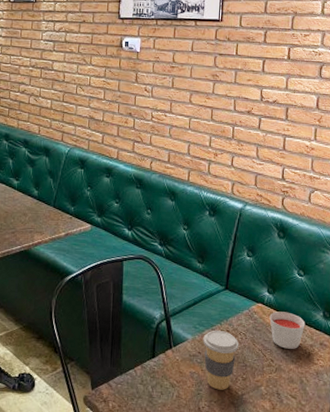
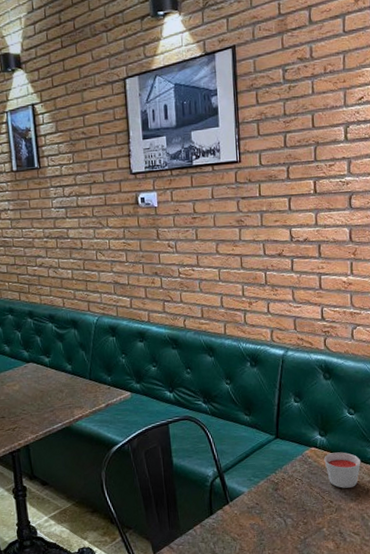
coffee cup: present [203,330,239,390] -> none [259,479,297,537]

